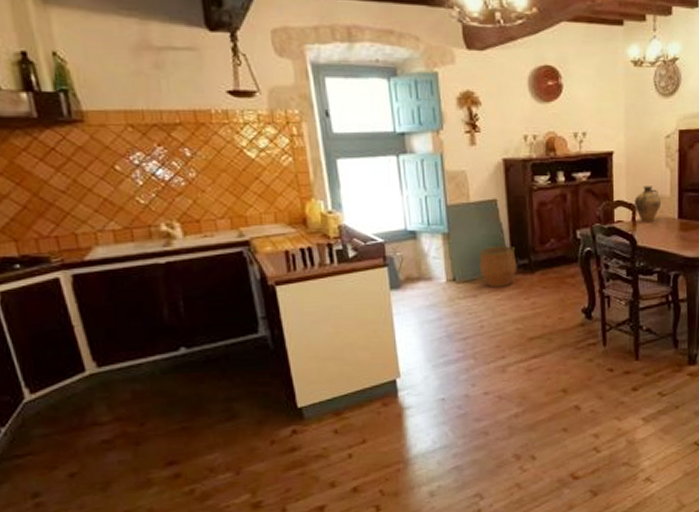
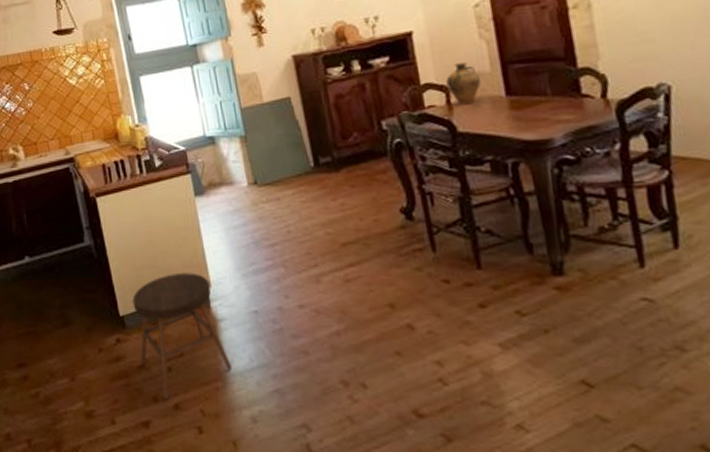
stool: none [313,364,414,484] -> present [132,273,232,400]
basket: present [479,246,518,287] -> none [277,144,320,189]

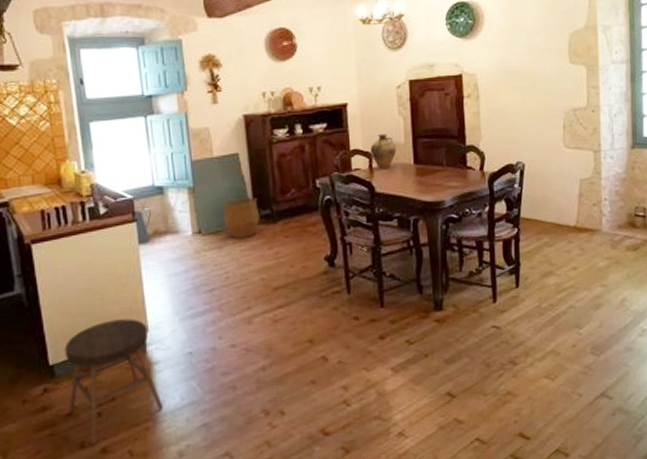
basket: none [277,144,320,189] -> present [223,198,260,239]

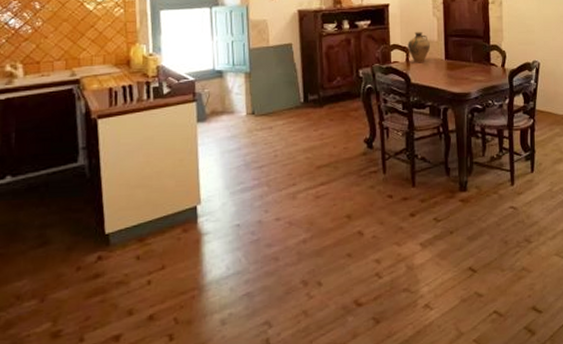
stool: present [64,318,163,445] -> none [120,191,209,312]
basket: present [223,198,260,239] -> none [275,84,308,120]

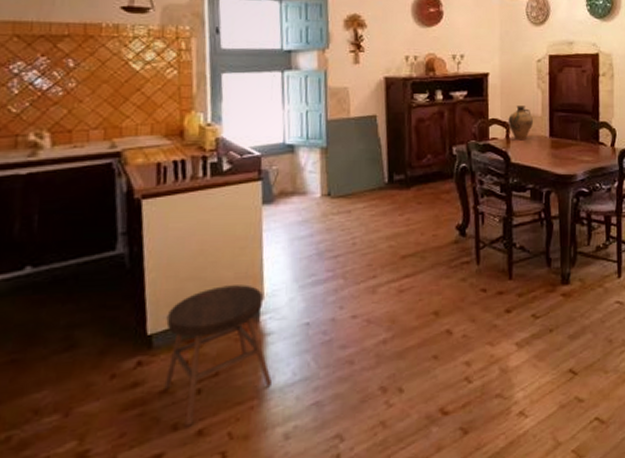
stool: none [120,191,209,312] -> present [164,285,272,426]

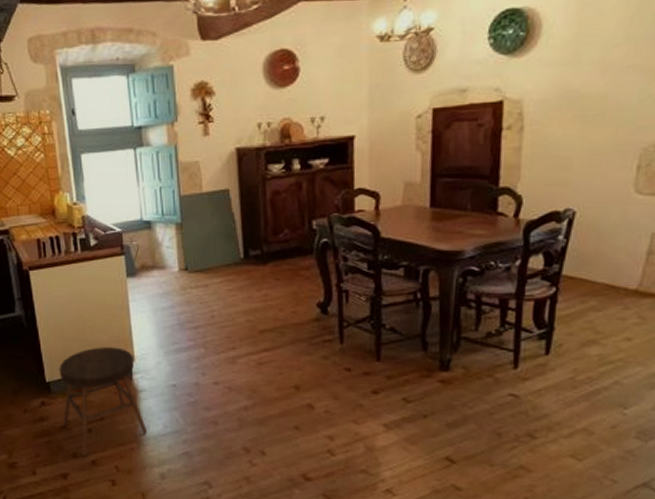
jug: present [508,105,534,141] -> none [378,172,411,213]

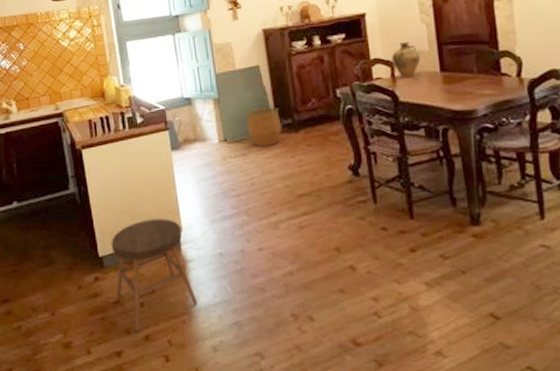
basket: none [211,237,249,278] -> present [246,107,282,147]
jug: none [378,172,411,213] -> present [392,42,421,79]

